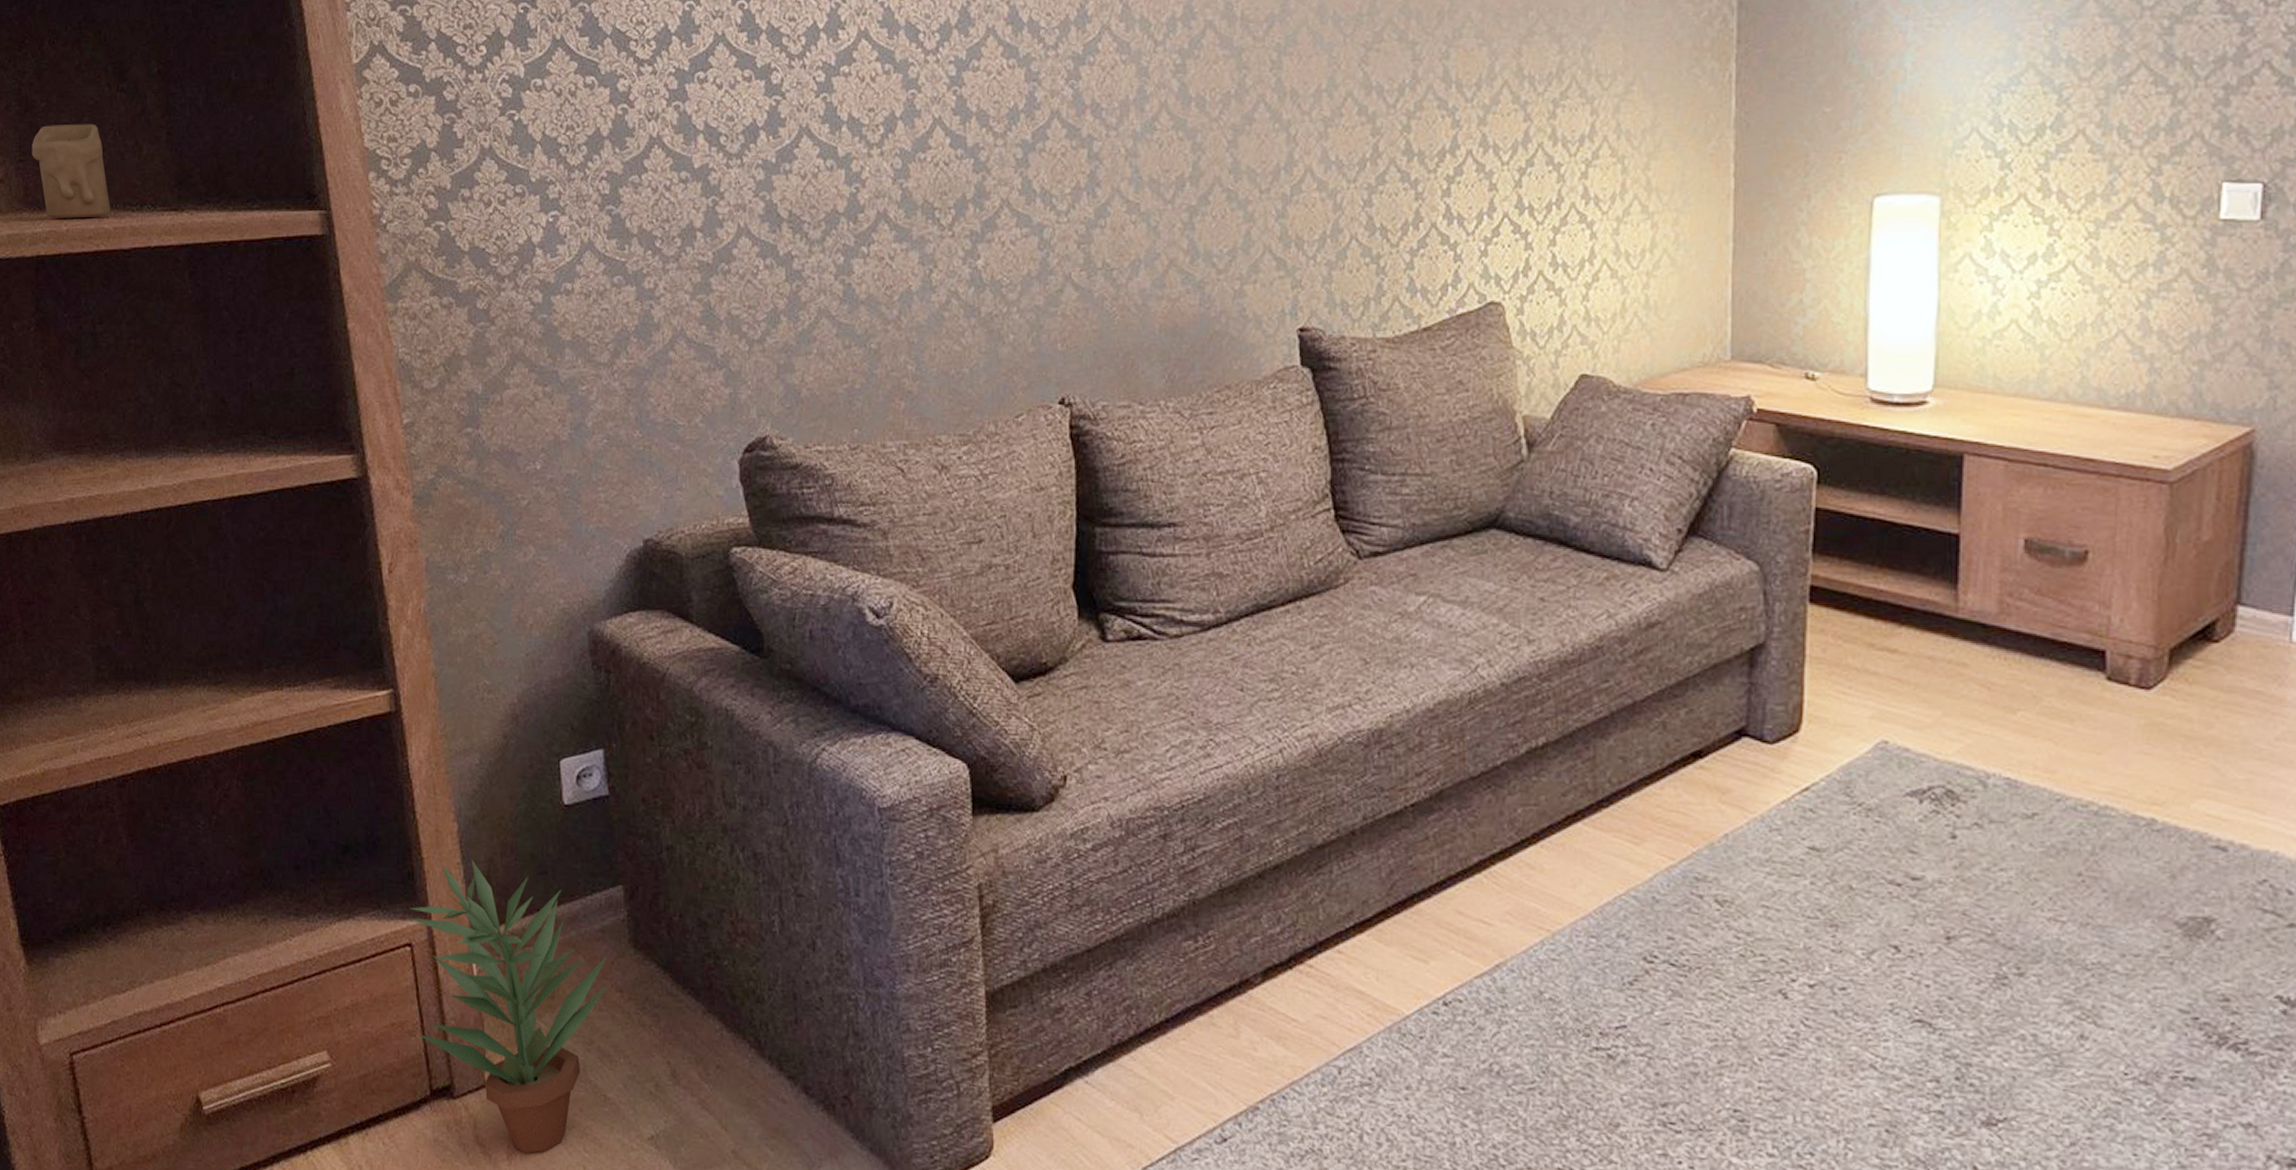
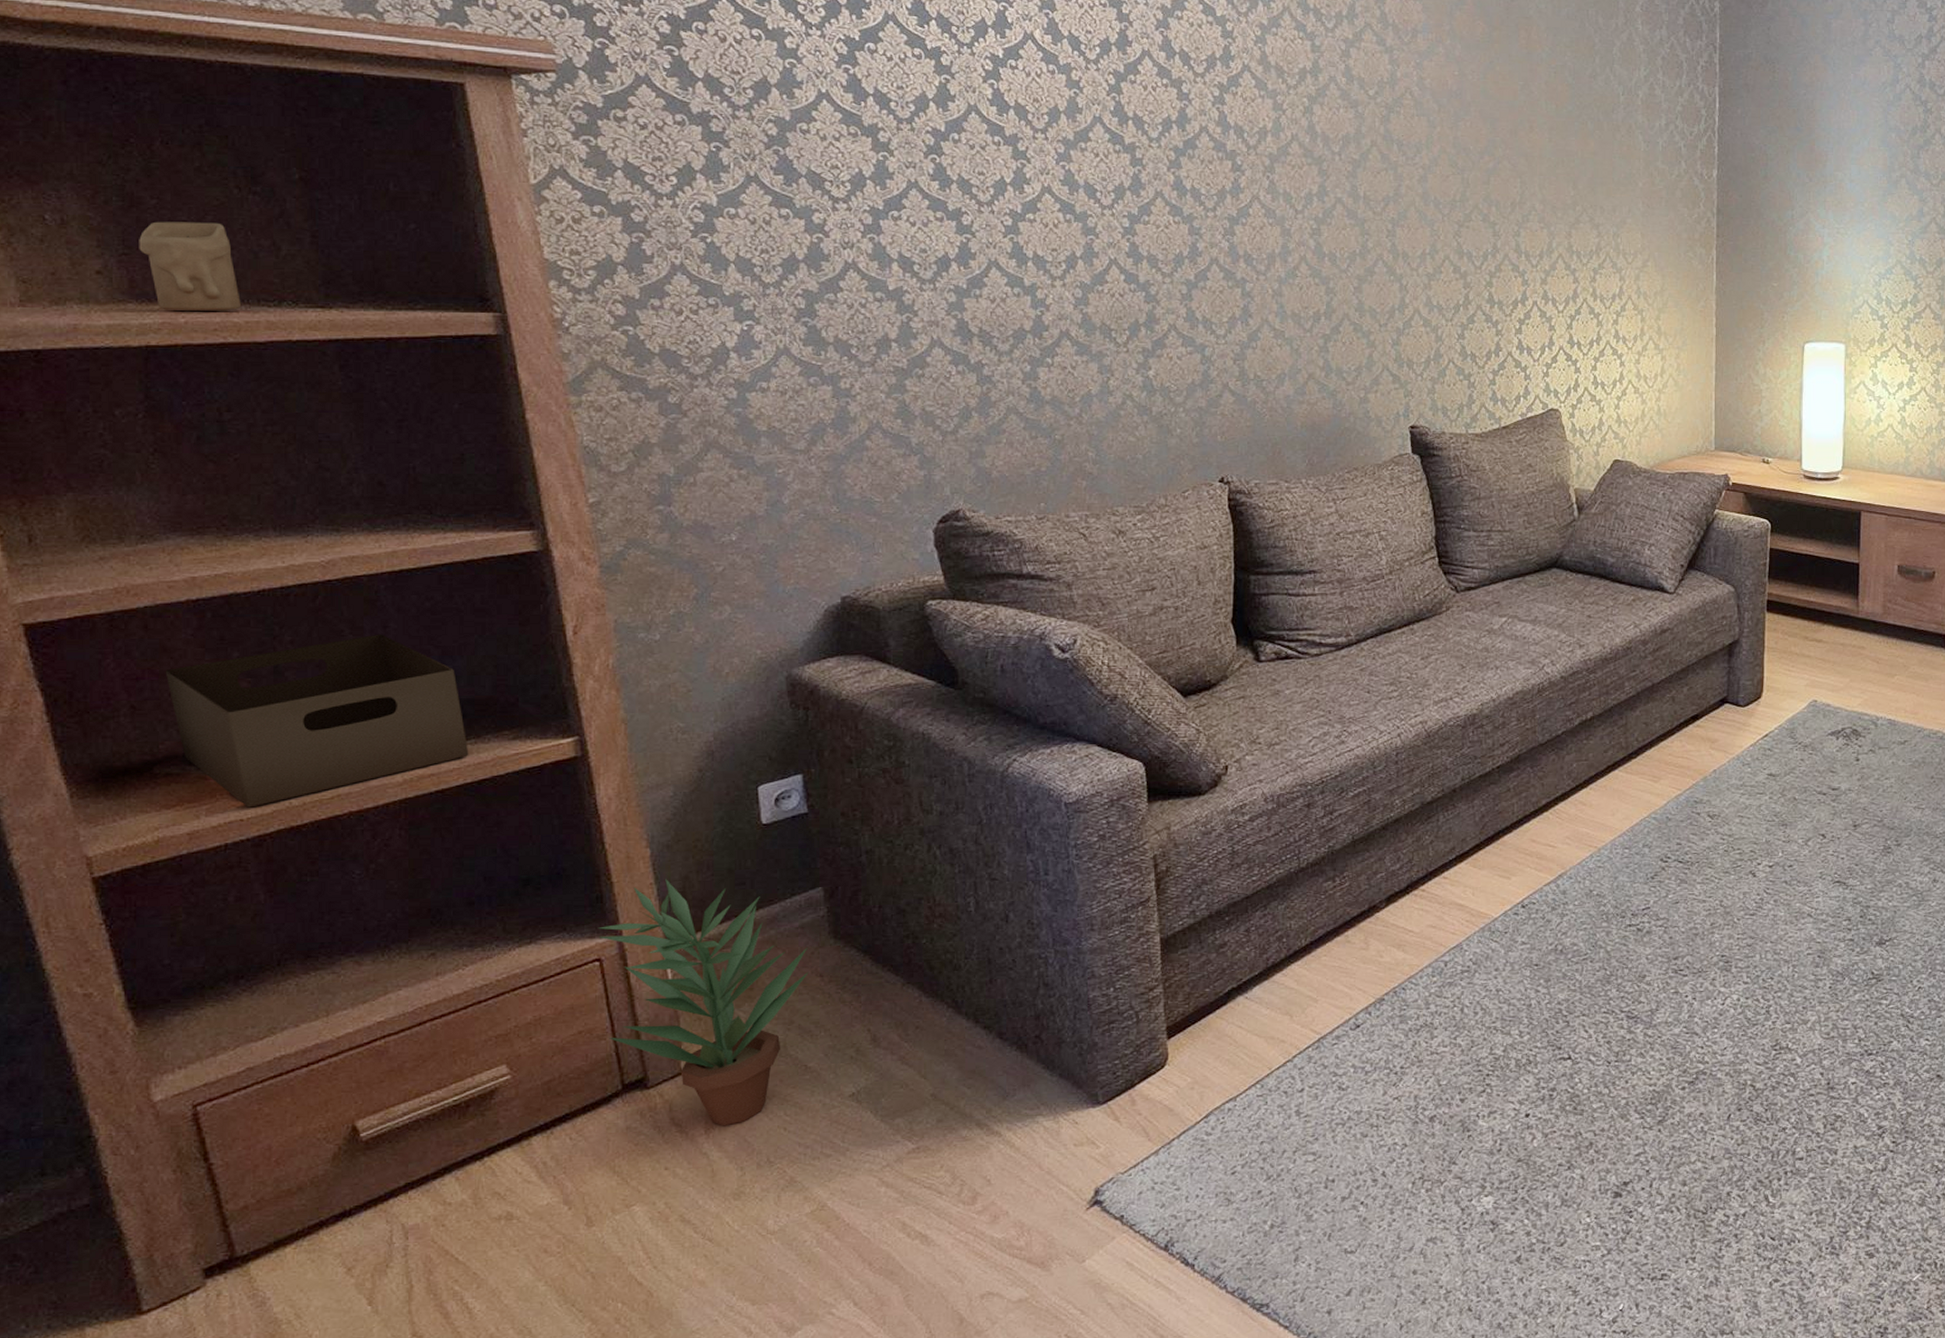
storage basket: none [50,565,297,745] -> present [165,634,469,808]

